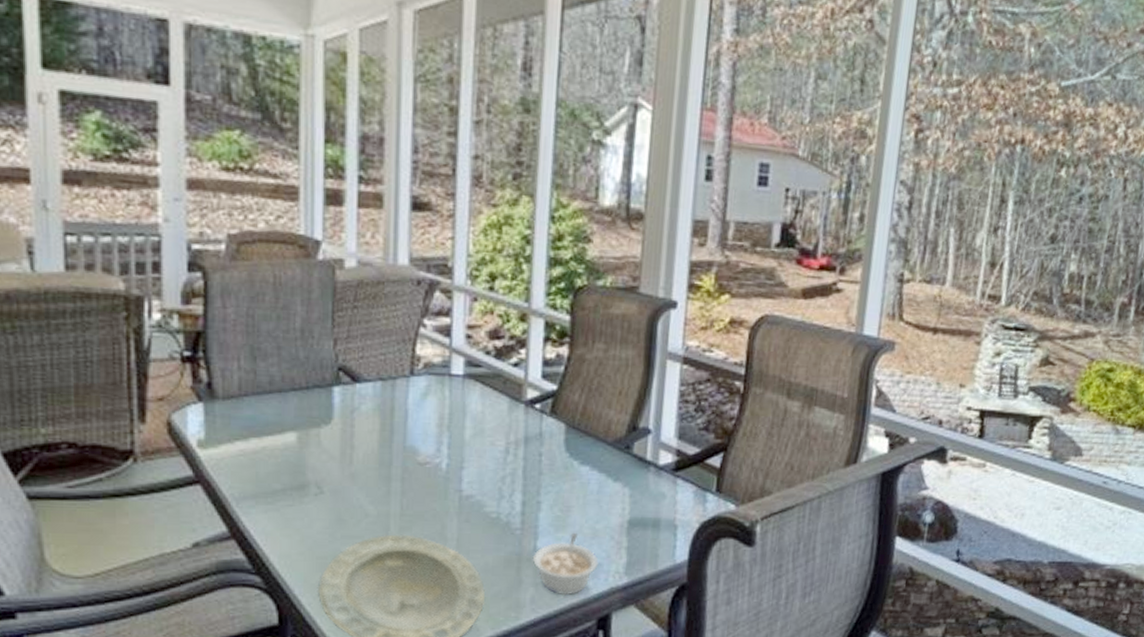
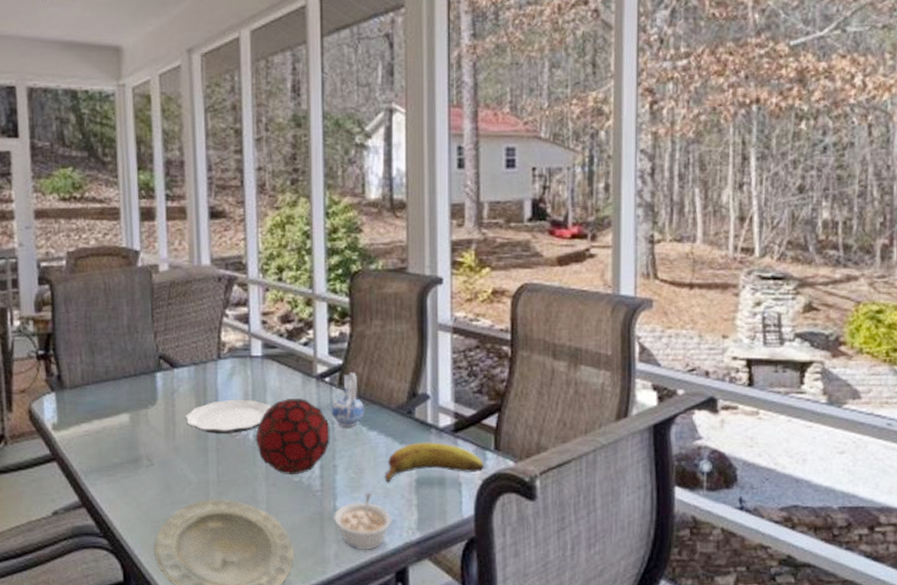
plate: none [366,422,470,461] -> present [185,399,271,433]
decorative orb: none [449,425,537,511] -> present [255,399,330,476]
ceramic pitcher: none [539,399,578,461] -> present [331,372,365,428]
fruit: none [594,480,705,522] -> present [385,442,485,482]

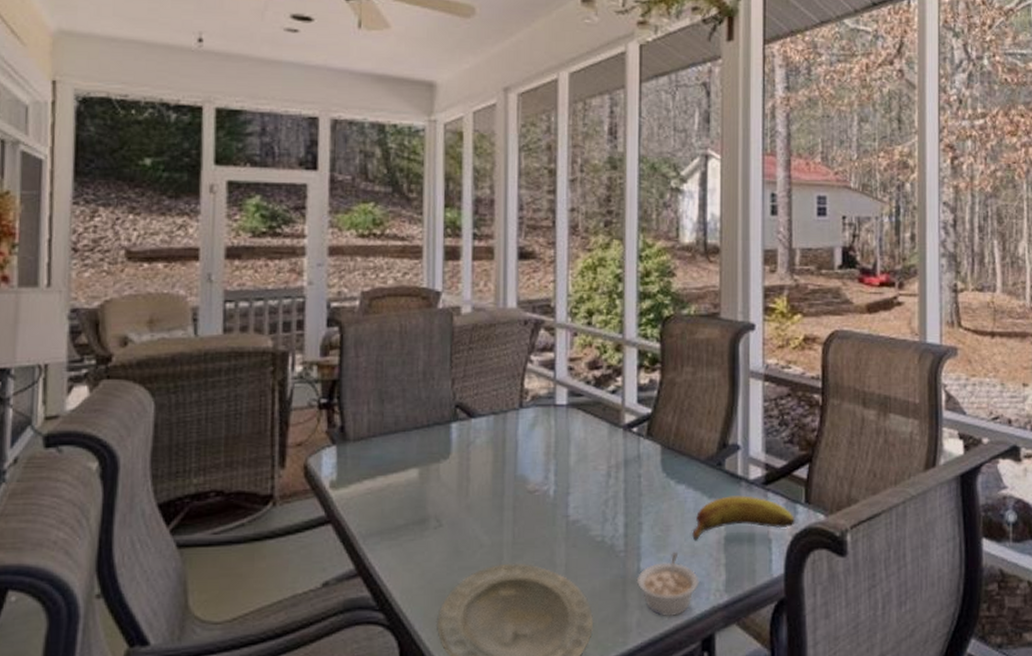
plate: present [185,399,271,433] -> none [480,451,574,490]
decorative orb: present [255,399,330,476] -> none [556,450,636,535]
ceramic pitcher: present [331,372,365,428] -> none [638,422,673,481]

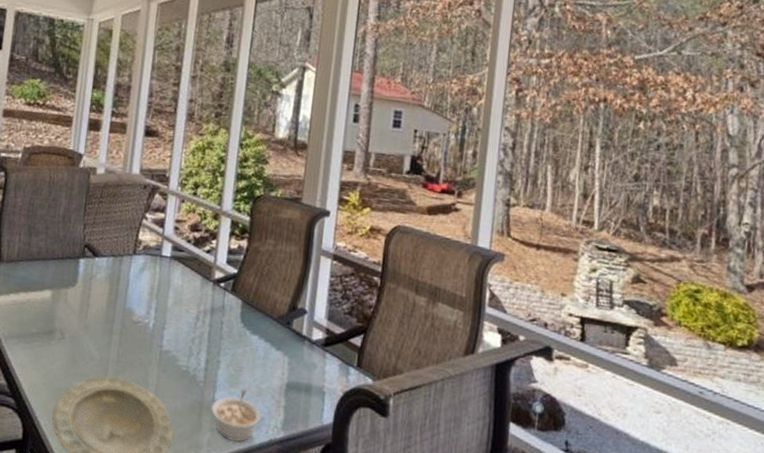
fruit: present [692,495,796,540] -> none [259,350,347,385]

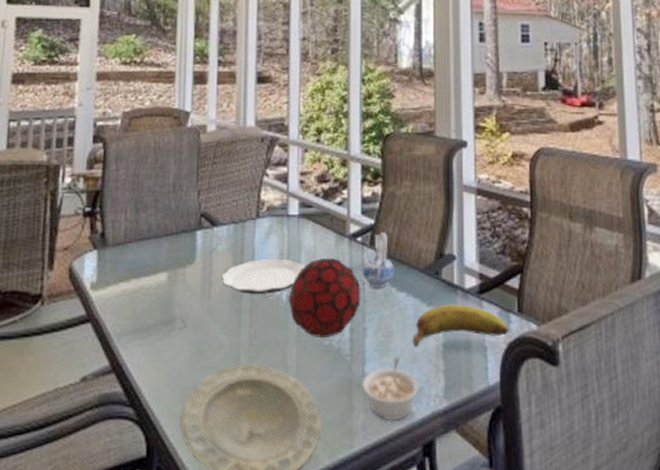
plate: none [98,290,172,321] -> present [221,258,305,294]
decorative orb: none [154,296,219,365] -> present [288,258,361,339]
ceramic pitcher: none [221,281,251,329] -> present [362,232,394,289]
fruit: none [259,350,347,385] -> present [413,304,509,346]

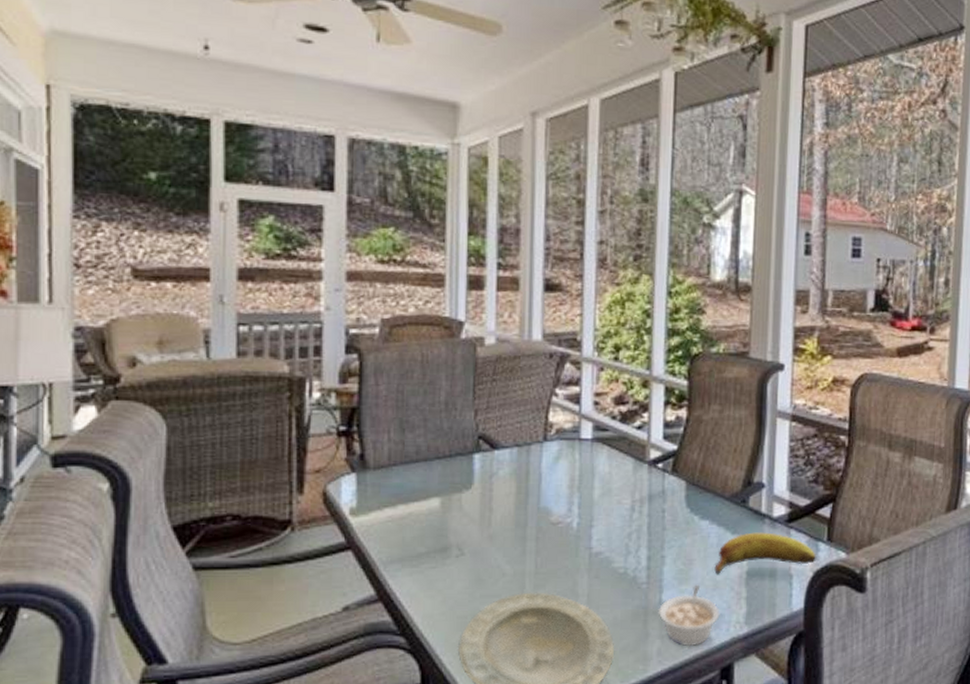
plate: present [221,258,305,294] -> none [503,484,598,521]
decorative orb: present [288,258,361,339] -> none [579,485,660,567]
ceramic pitcher: present [362,232,394,289] -> none [662,458,698,516]

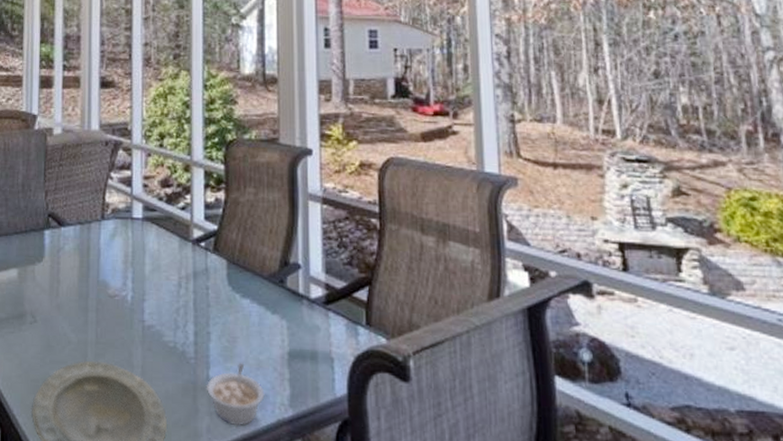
fruit: present [714,532,817,574] -> none [257,312,357,354]

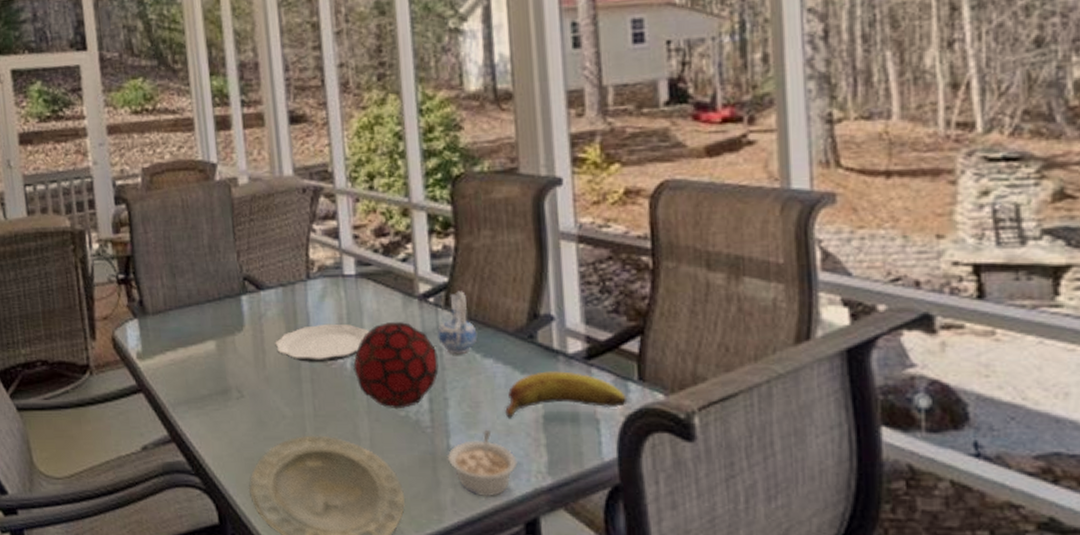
plate: none [69,259,149,294] -> present [275,323,369,362]
decorative orb: none [133,262,205,341] -> present [353,322,439,409]
ceramic pitcher: none [206,238,238,294] -> present [437,291,478,355]
fruit: none [257,312,357,354] -> present [505,371,628,418]

